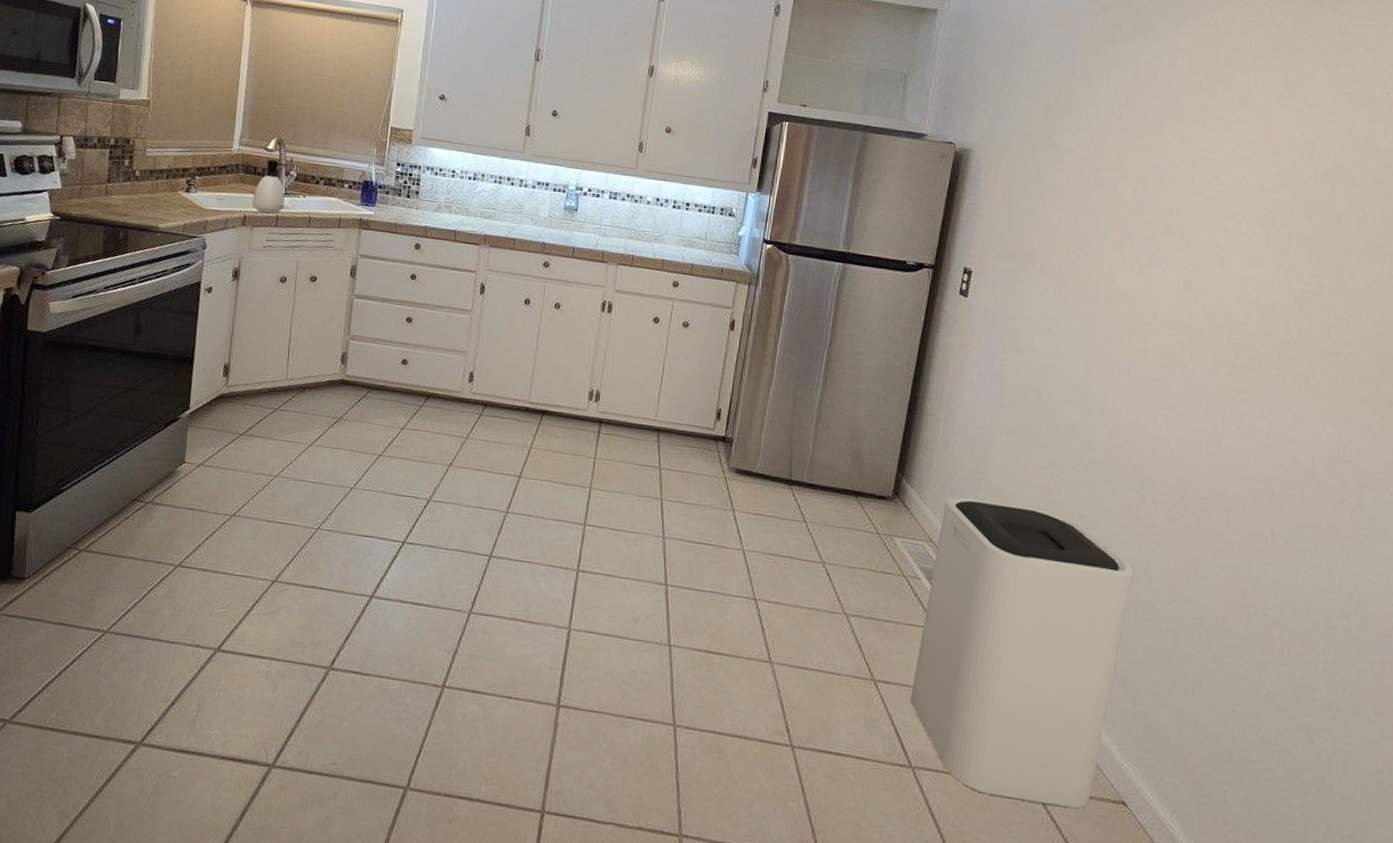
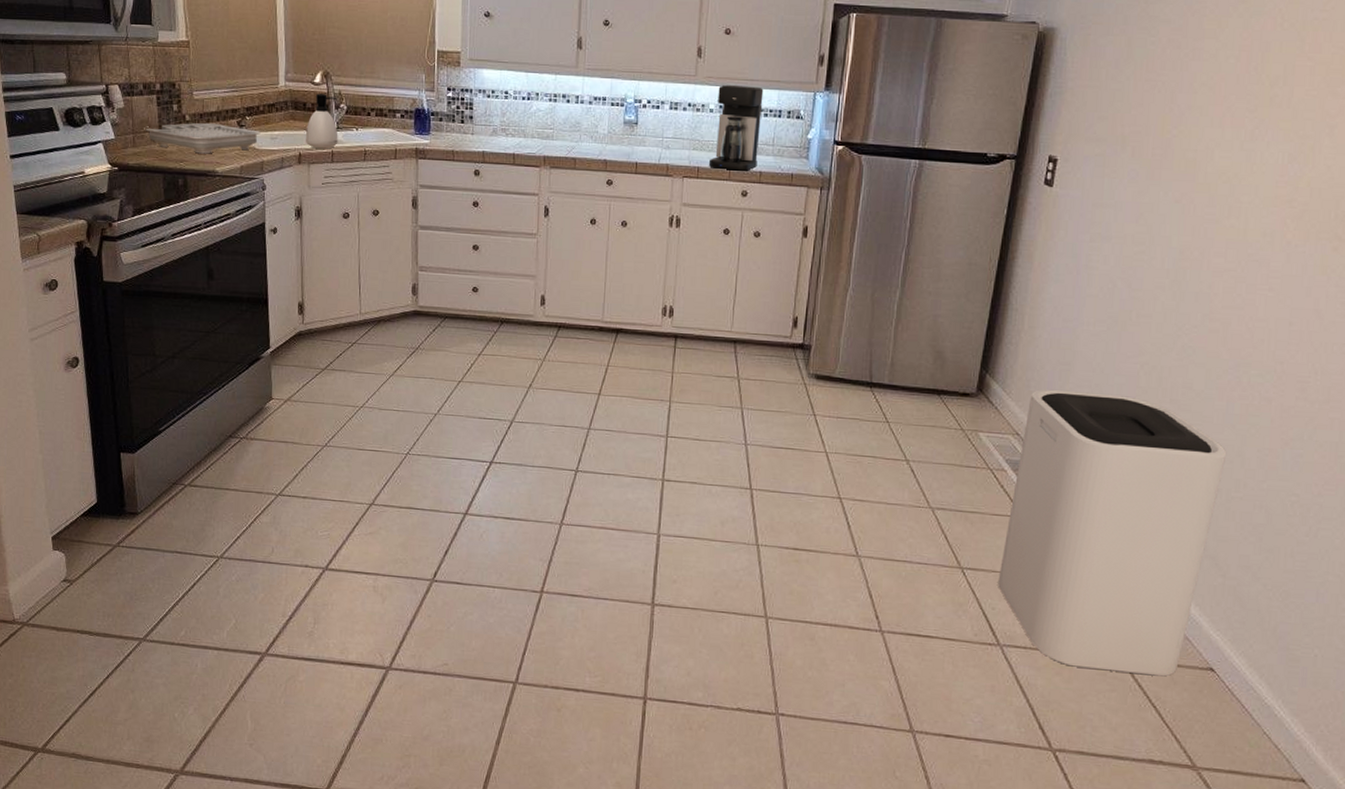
dish rack: none [92,178,209,210] -> present [144,122,261,154]
coffee maker: none [644,179,699,263] -> present [709,84,764,172]

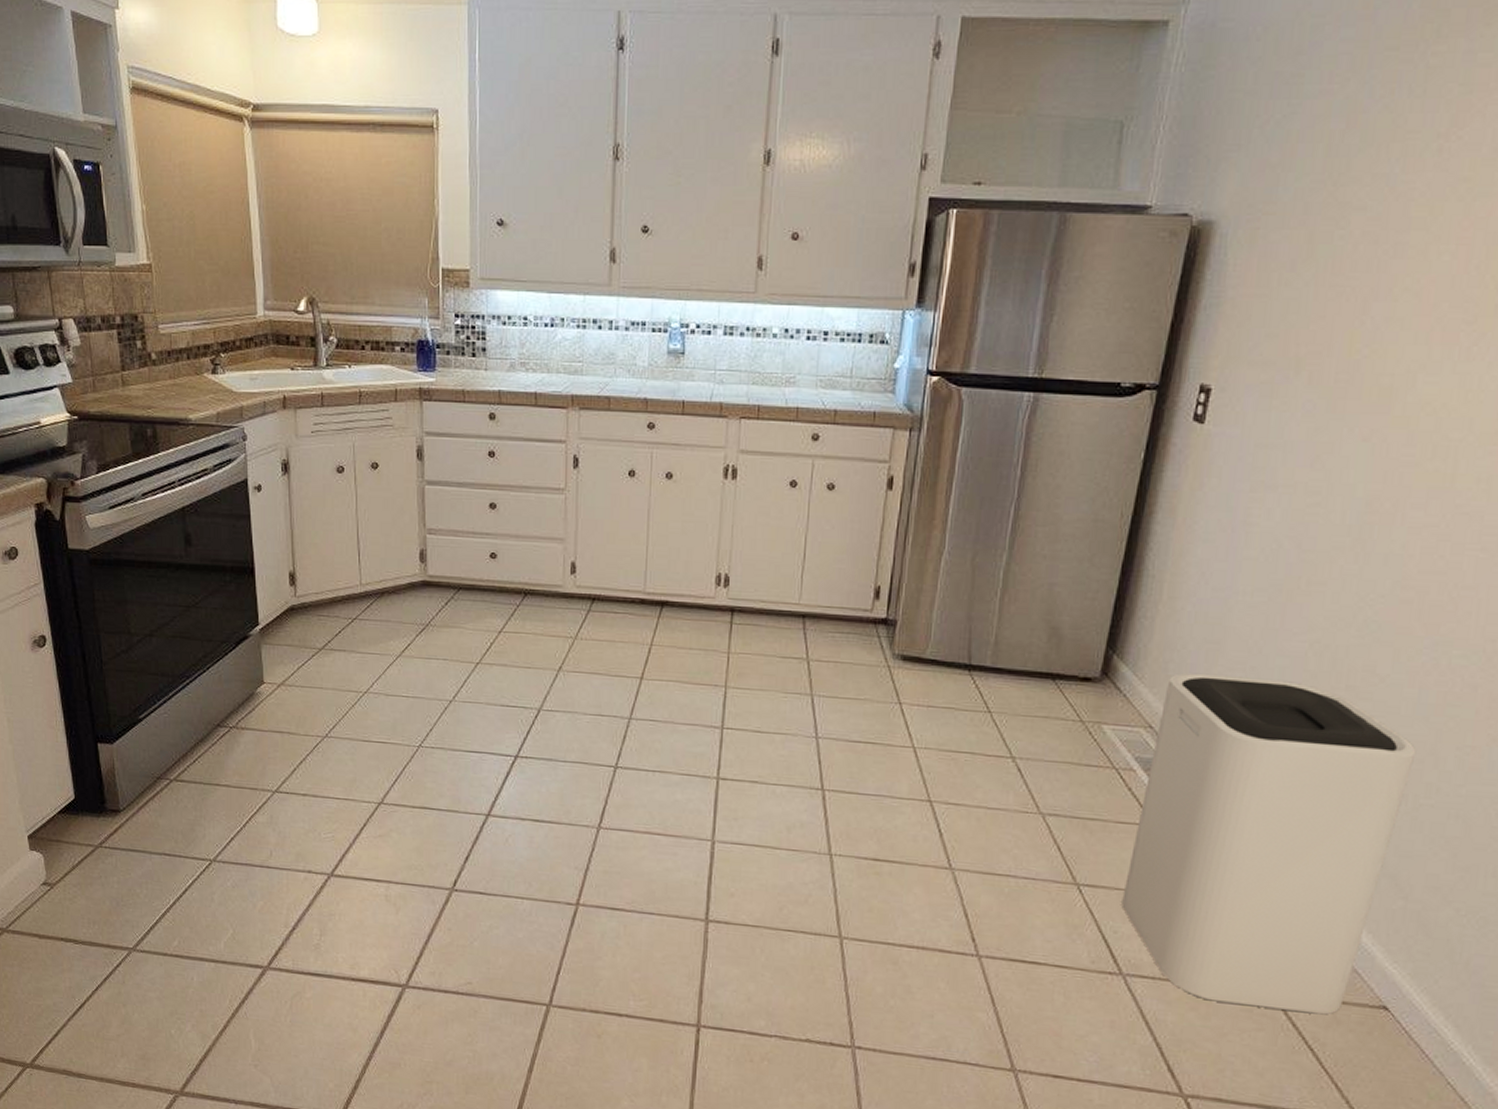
dish rack: present [144,122,261,154] -> none [105,361,238,399]
soap dispenser: present [305,94,338,150] -> none [289,324,328,392]
coffee maker: present [709,84,764,172] -> none [772,302,840,411]

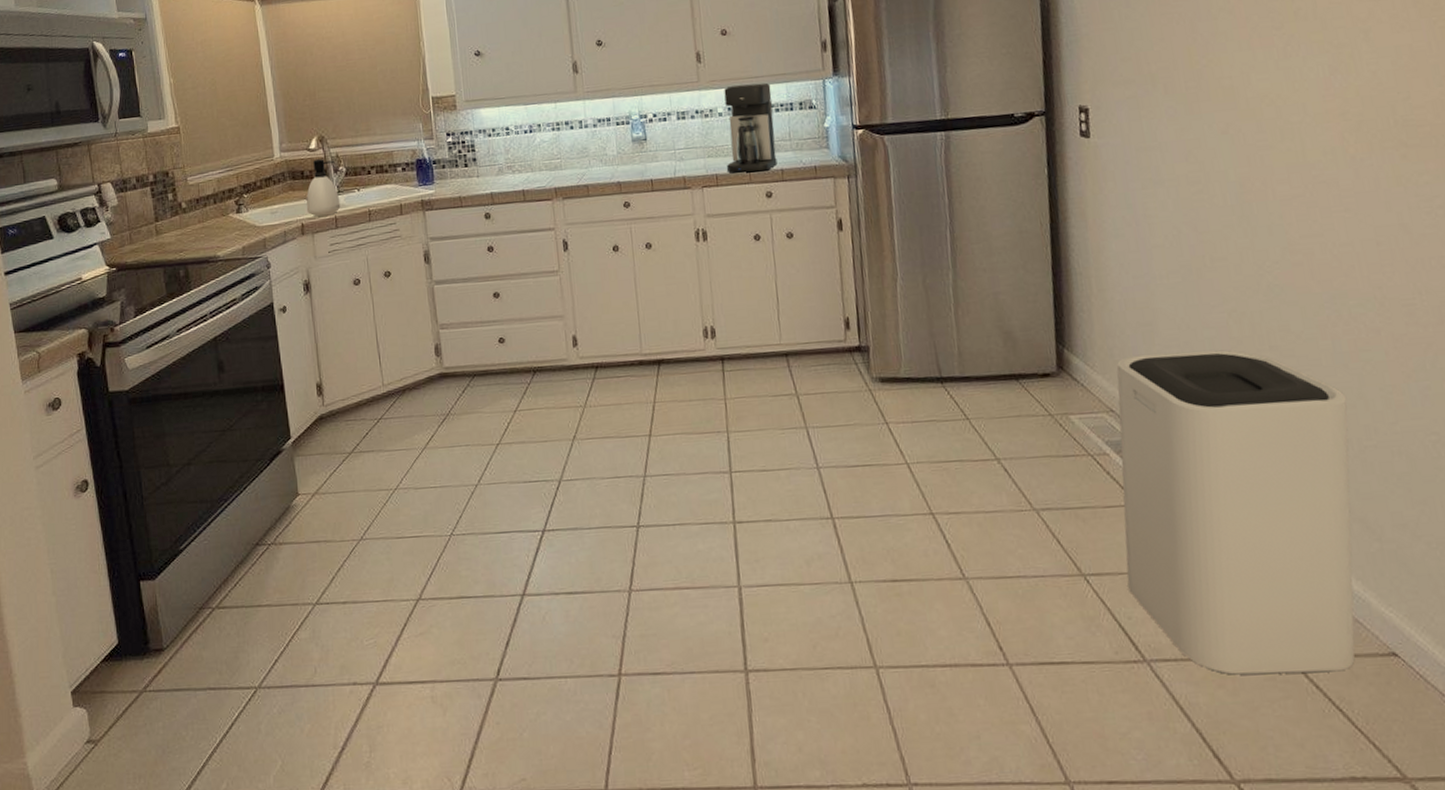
soap dispenser: none [289,324,328,392] -> present [306,159,341,217]
coffee maker: none [772,302,840,411] -> present [724,82,778,173]

